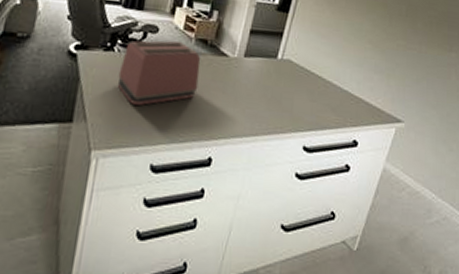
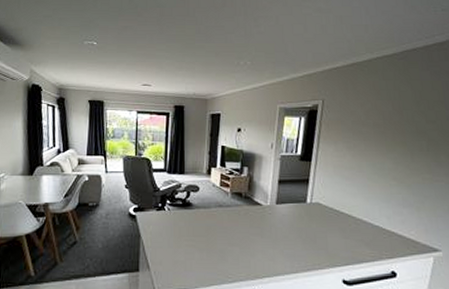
toaster: present [117,40,201,105] -> none [171,196,239,253]

